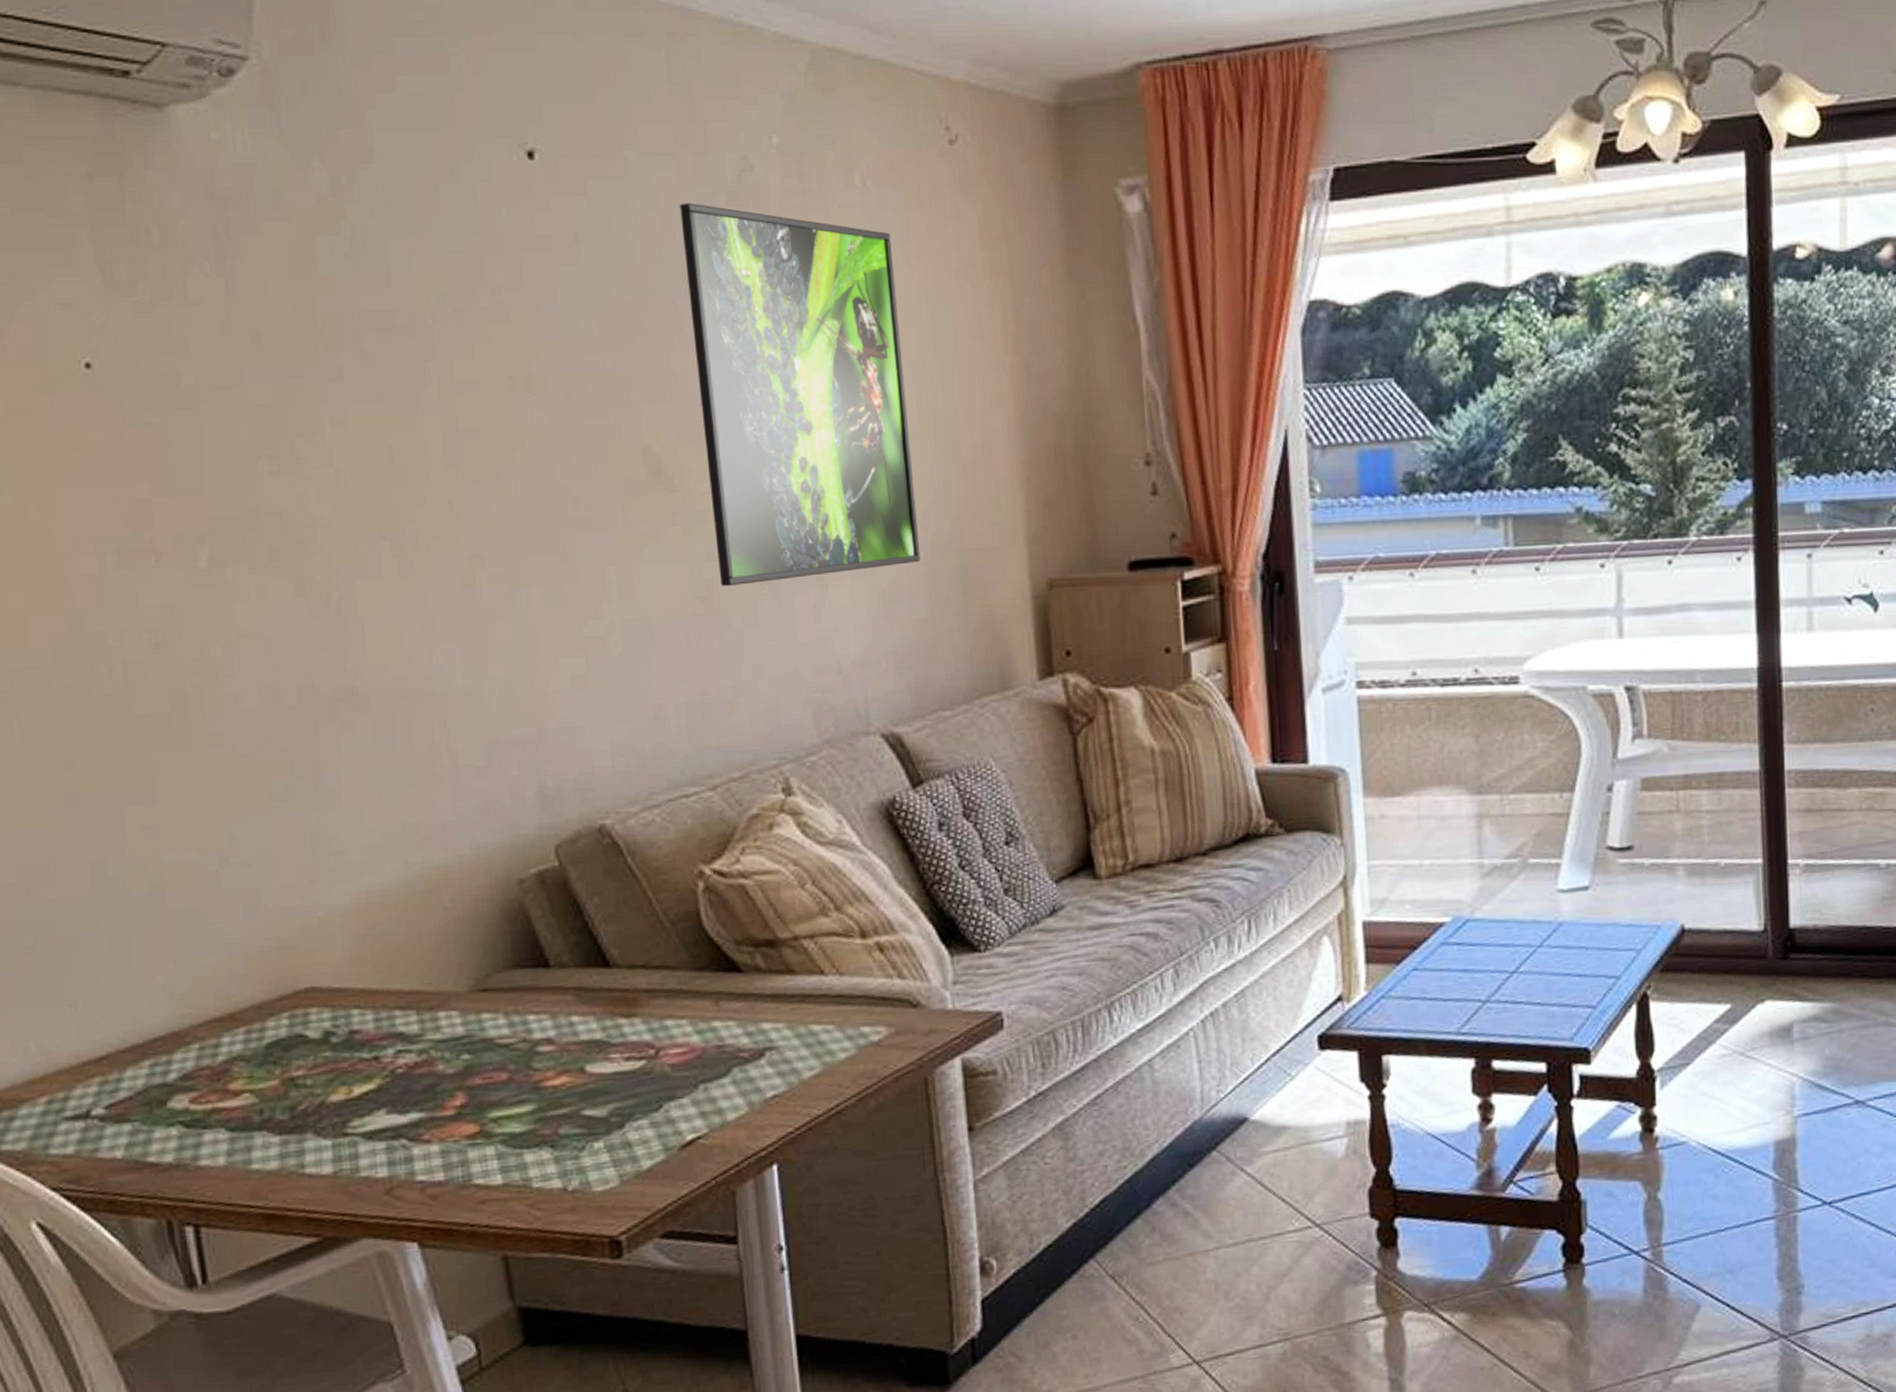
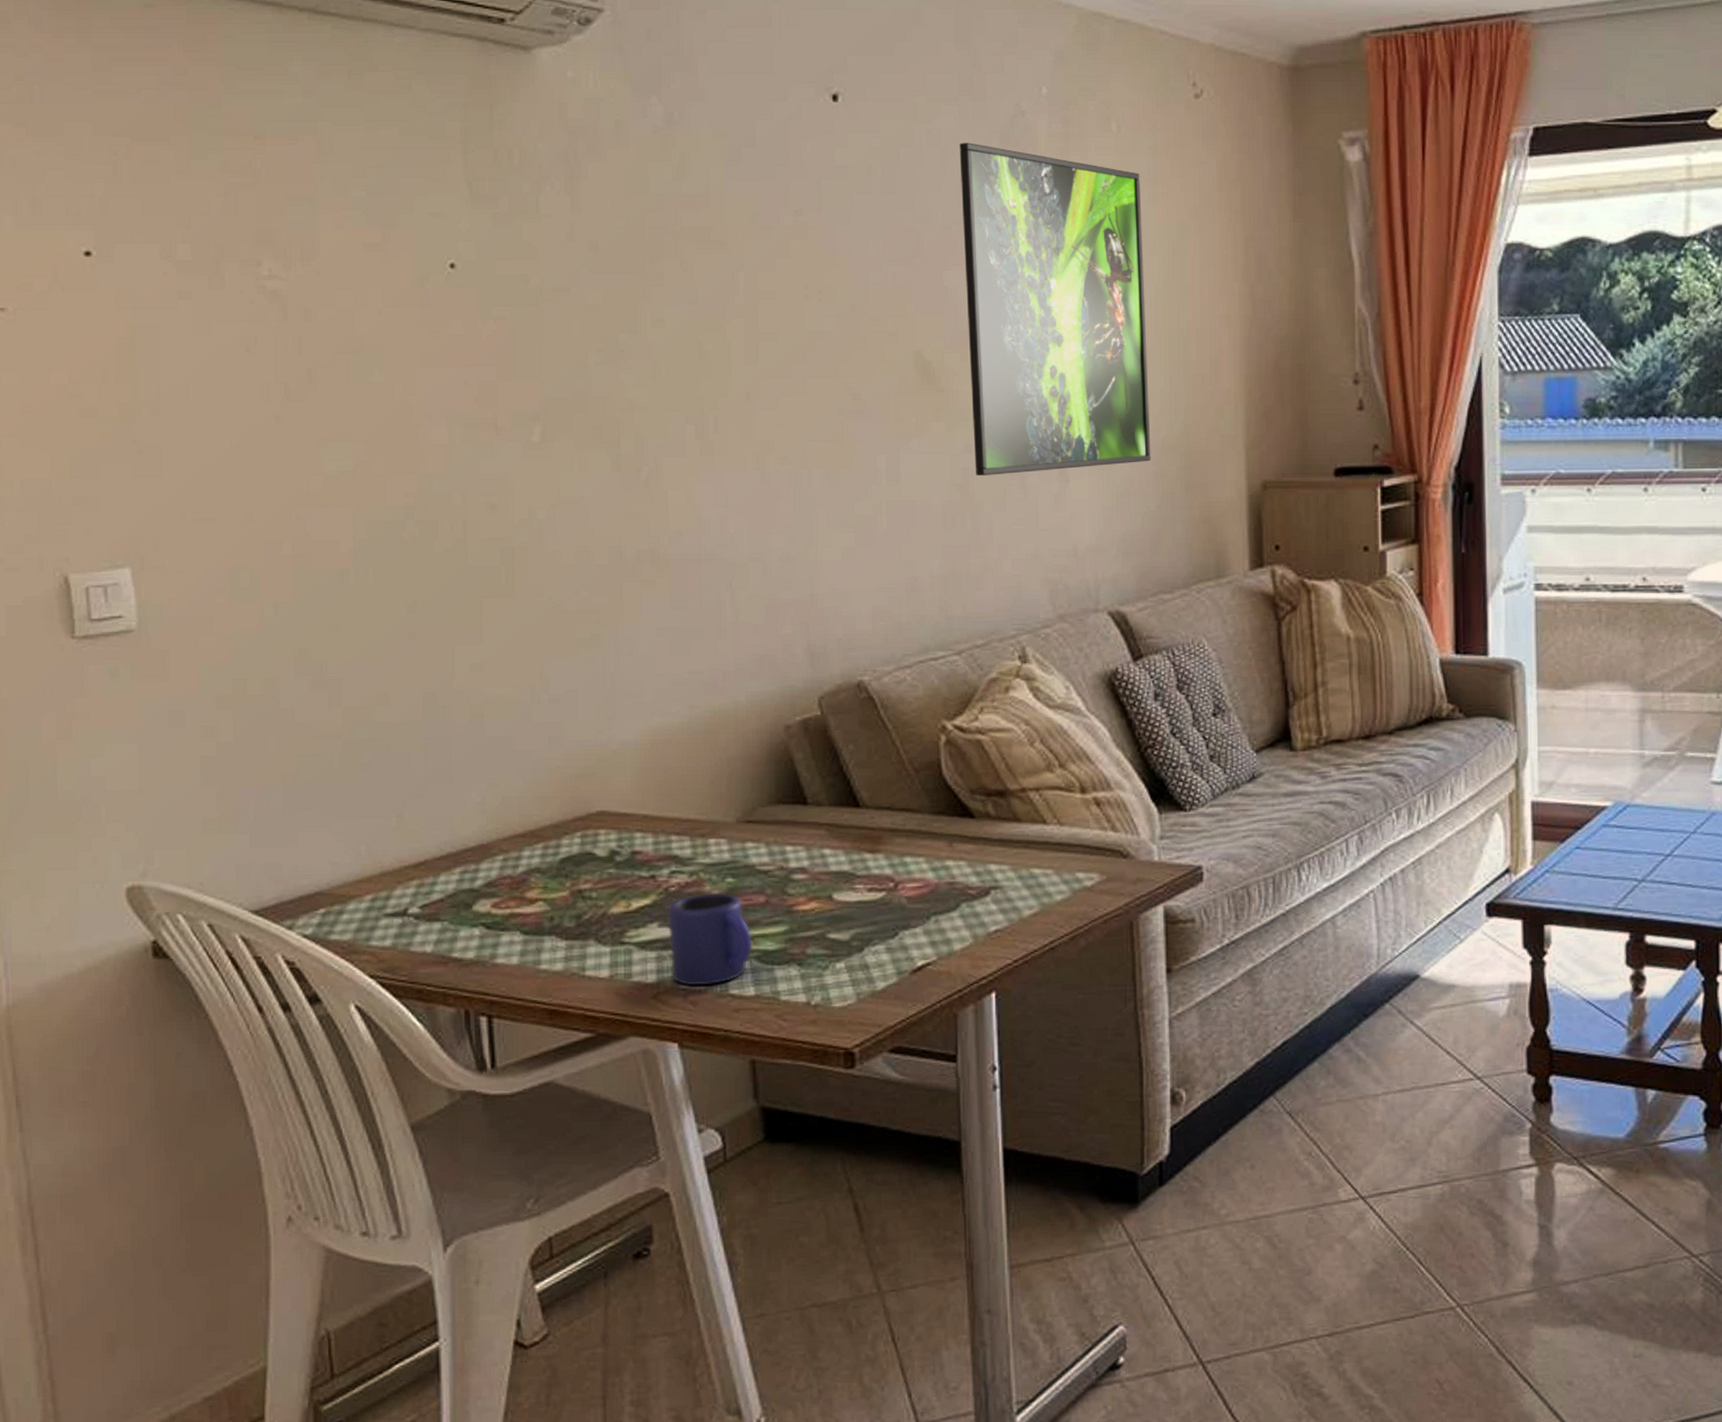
mug: none [396,1072,496,1178] -> present [668,893,752,986]

